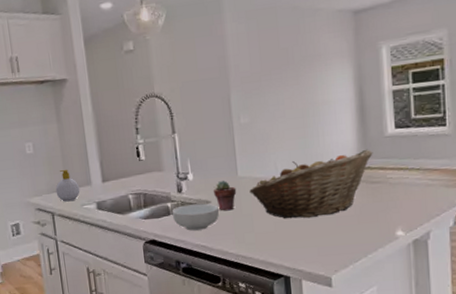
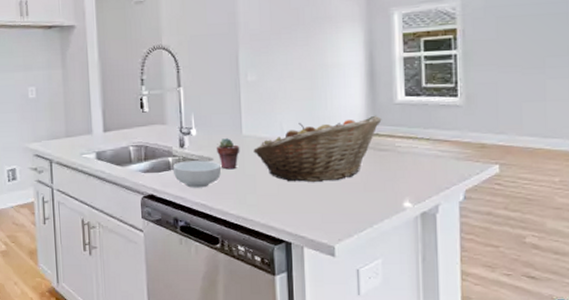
soap bottle: present [55,170,80,202] -> none [55,117,81,150]

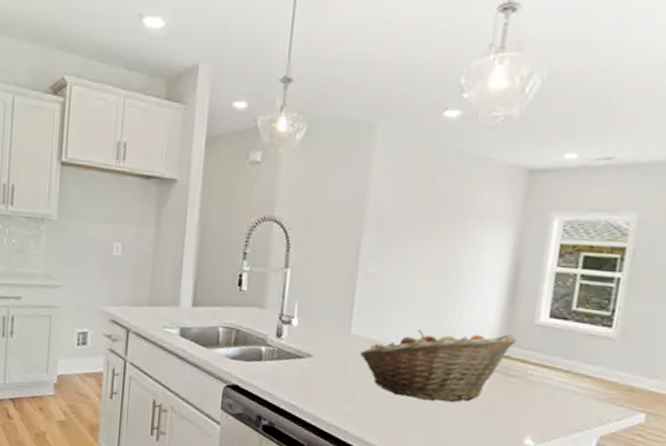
cereal bowl: present [172,160,222,188] -> none [264,353,321,387]
potted succulent: present [216,138,240,170] -> none [317,334,346,371]

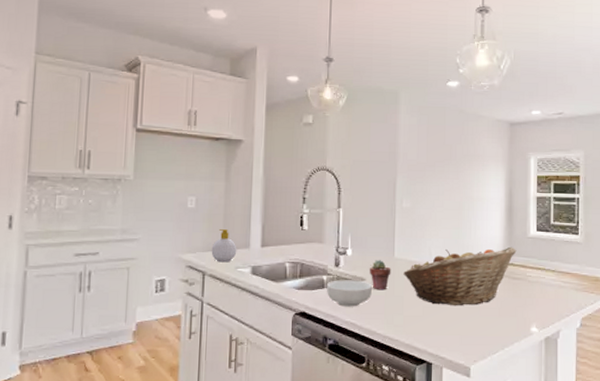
soap bottle: none [136,282,165,320] -> present [211,229,237,263]
cereal bowl: none [264,353,321,387] -> present [326,280,373,307]
potted succulent: none [317,334,346,371] -> present [369,260,391,290]

